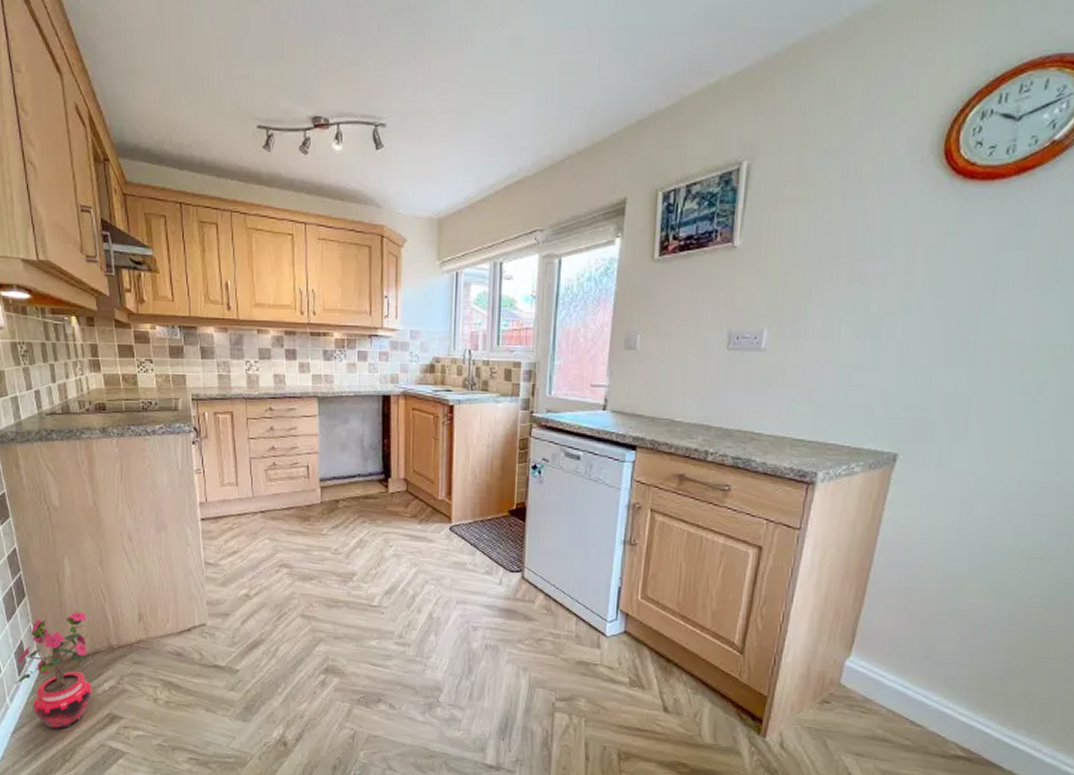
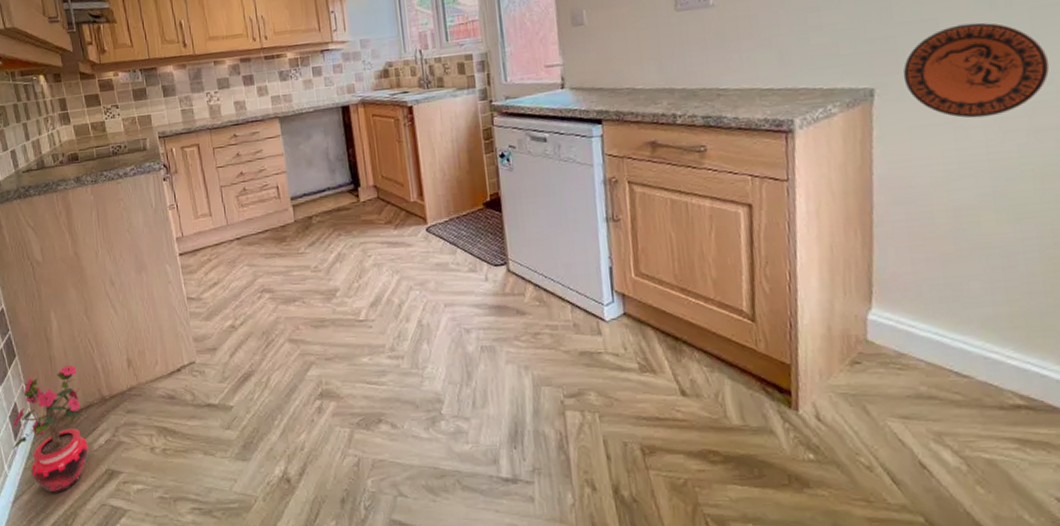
decorative plate: none [926,404,1063,496] -> present [903,22,1050,119]

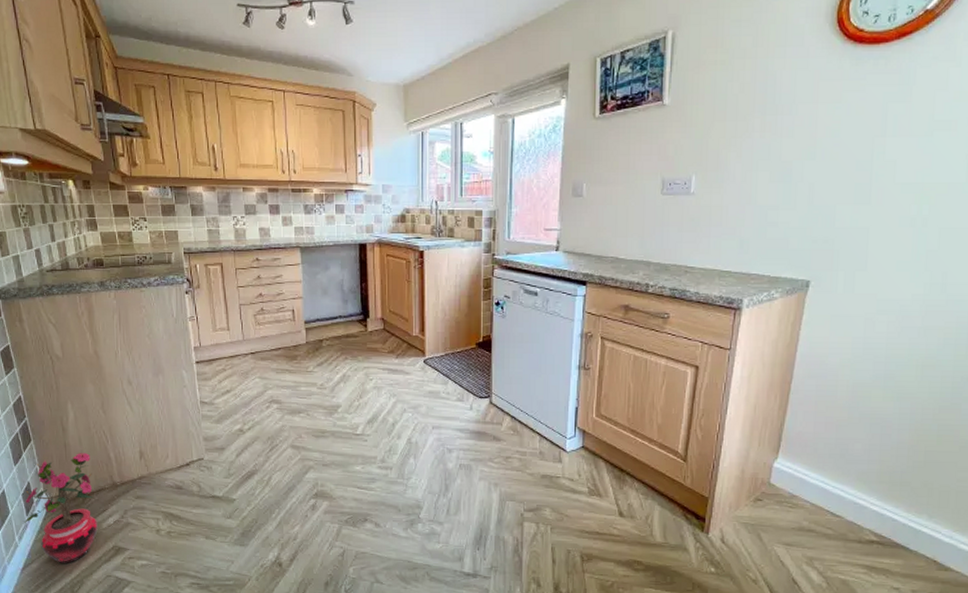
decorative plate: present [903,22,1050,119] -> none [834,236,946,314]

